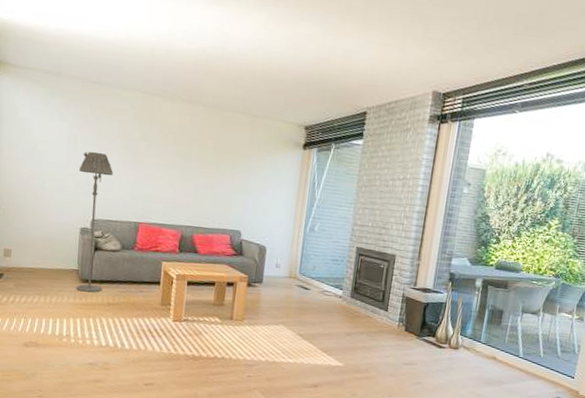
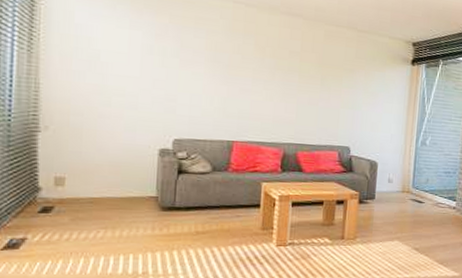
floor lamp: present [76,151,113,293] -> none [154,63,200,222]

